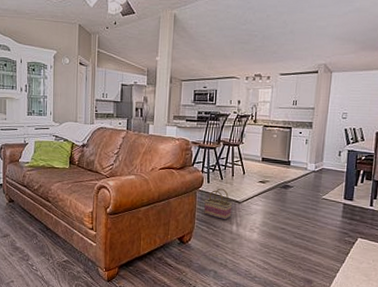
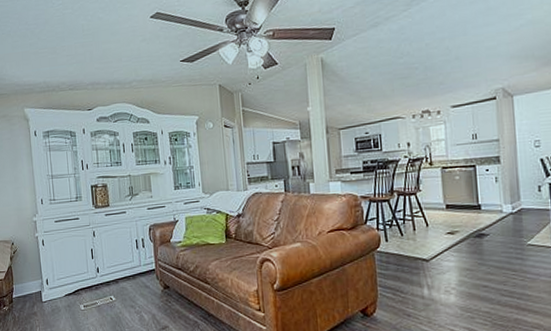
basket: present [204,188,233,220] -> none [385,246,420,284]

